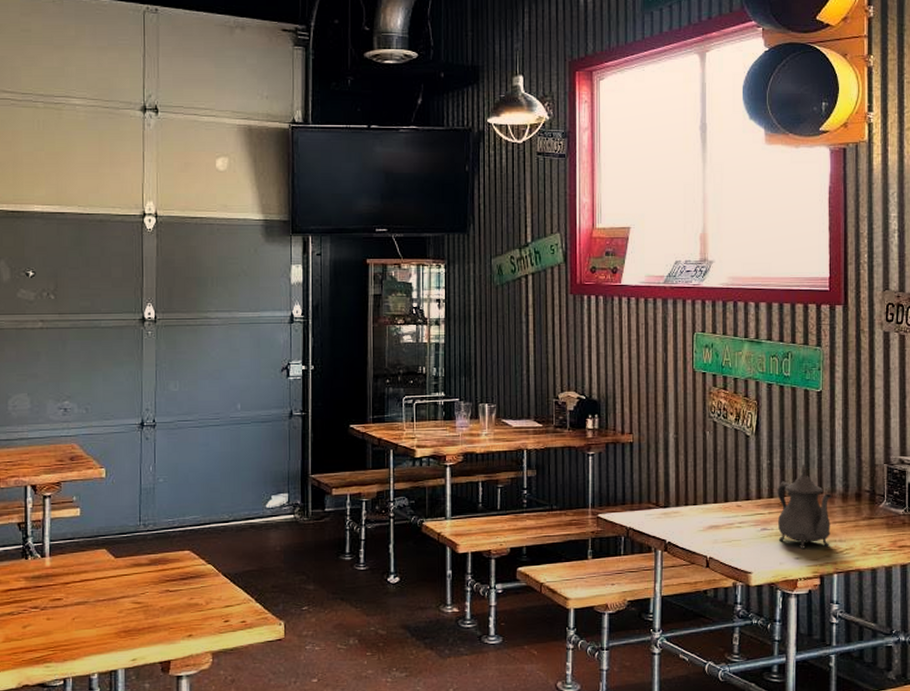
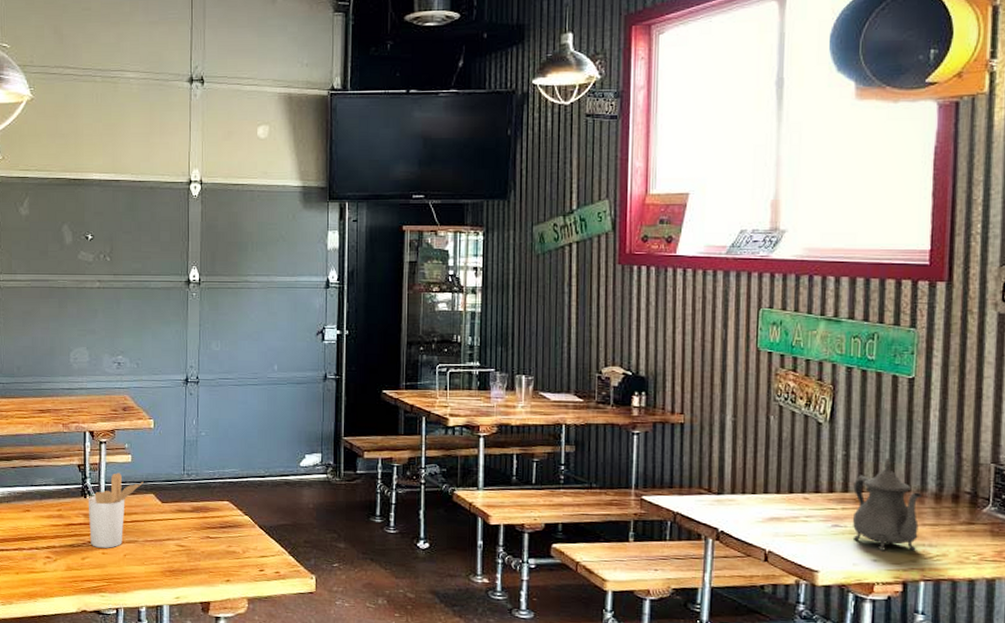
utensil holder: none [29,529,94,613] -> present [88,473,144,548]

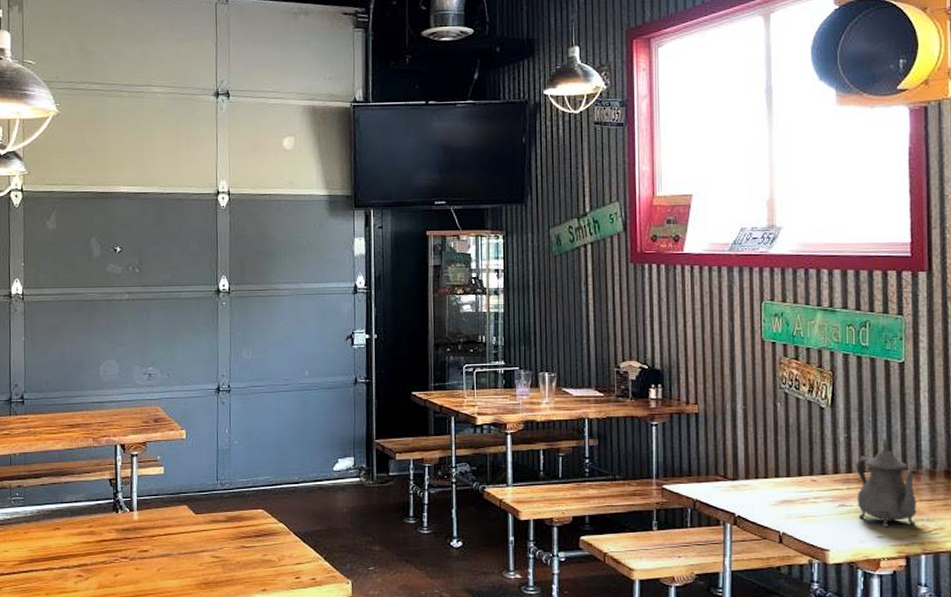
utensil holder: present [88,473,144,548] -> none [120,485,177,563]

